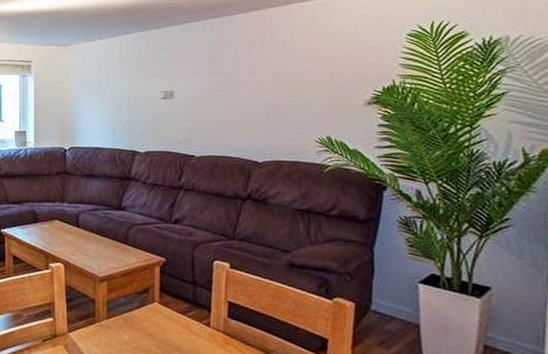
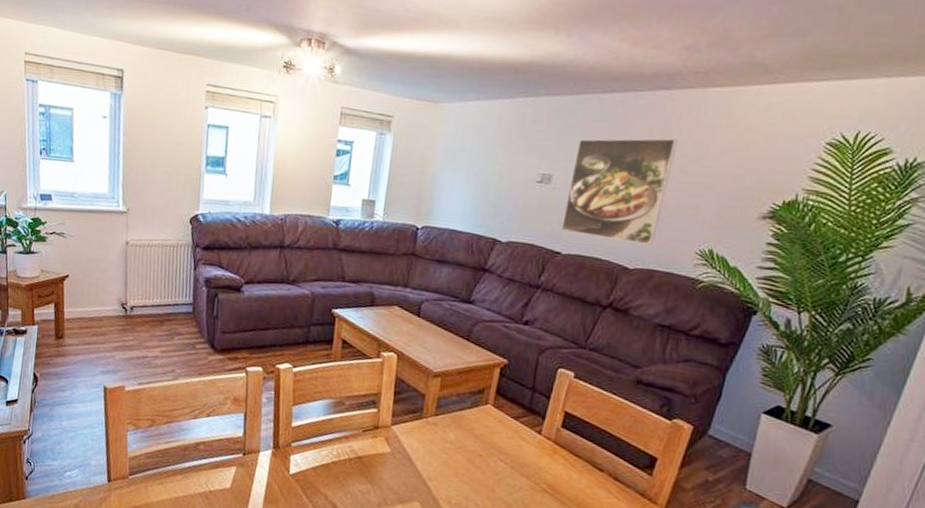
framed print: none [190,48,277,139] -> present [561,138,678,245]

